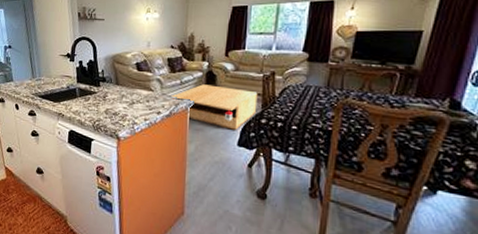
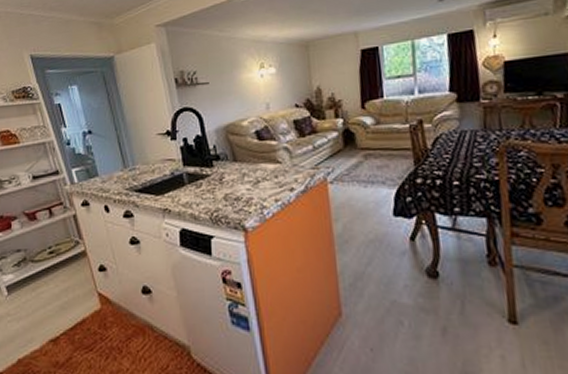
coffee table: present [170,84,258,130] -> none [303,145,409,197]

